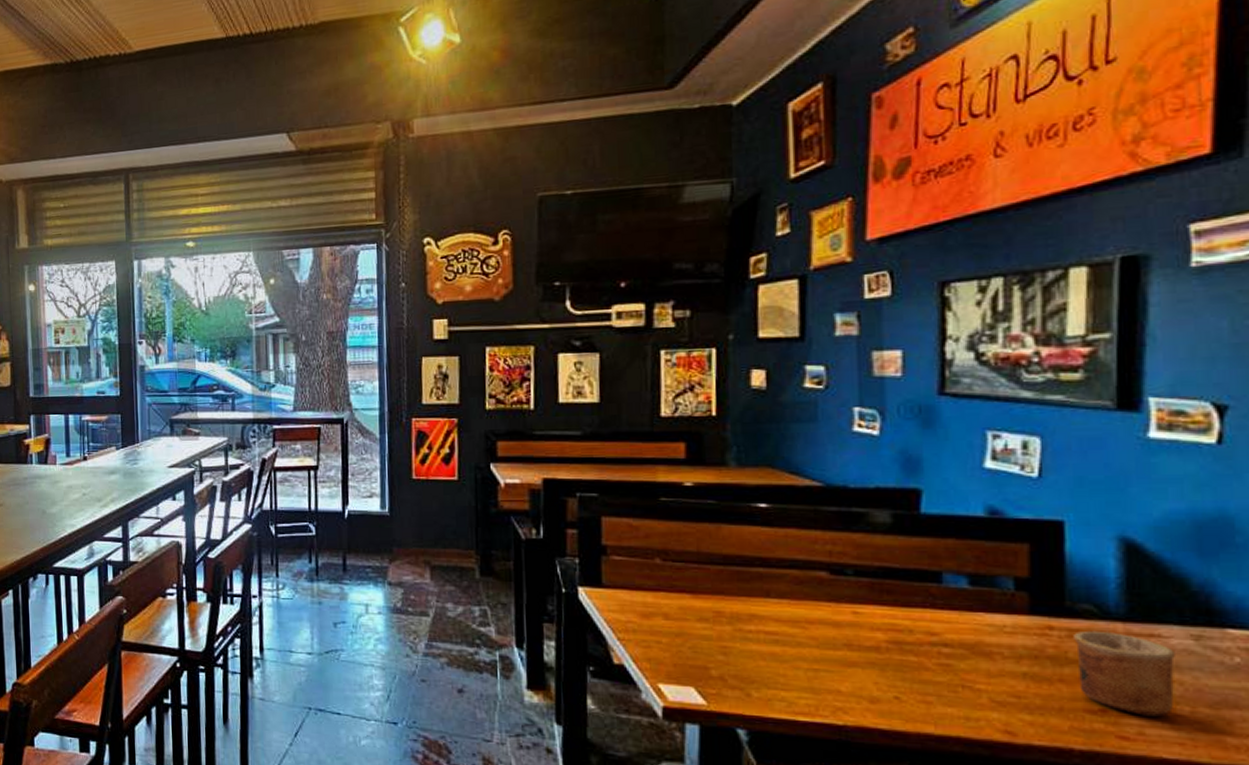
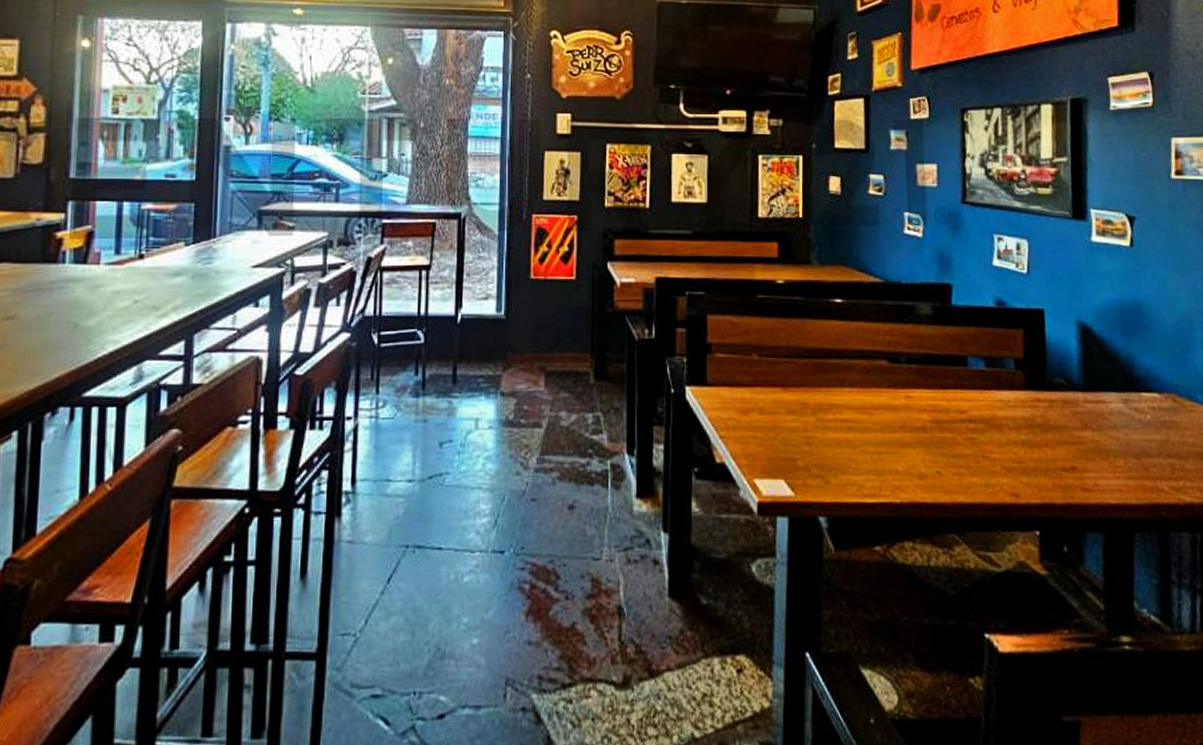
cup: present [1074,630,1175,717] -> none [1053,400,1115,470]

